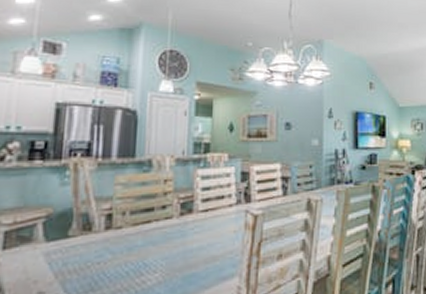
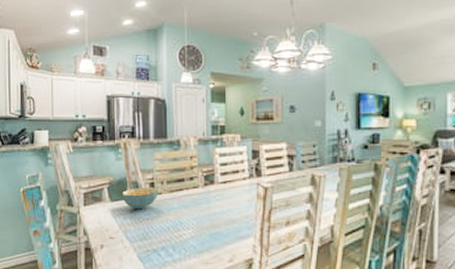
cereal bowl: none [64,219,118,251] -> present [122,186,159,210]

